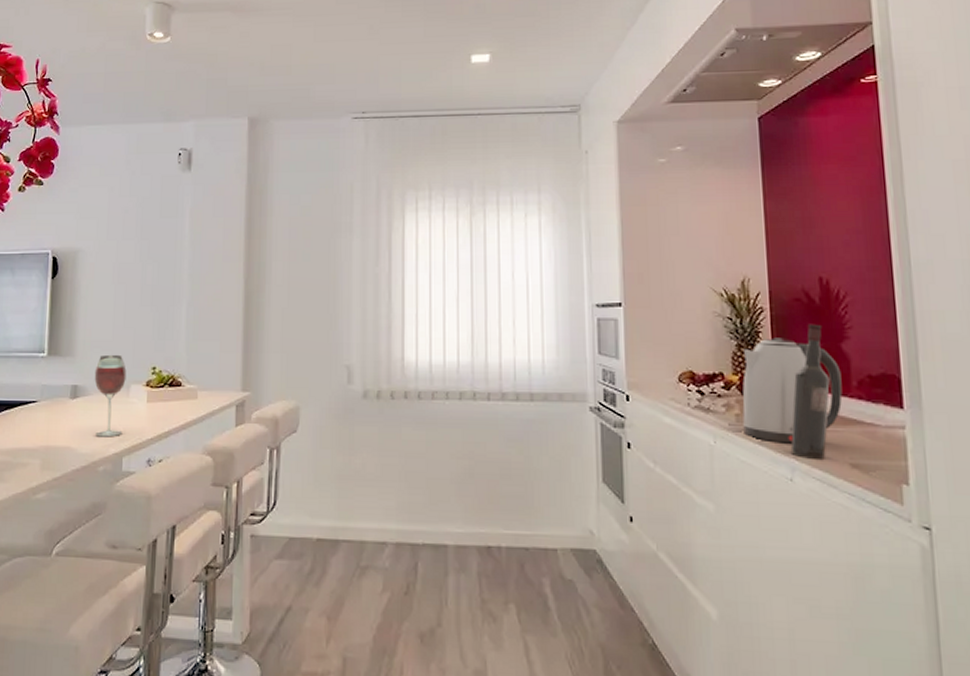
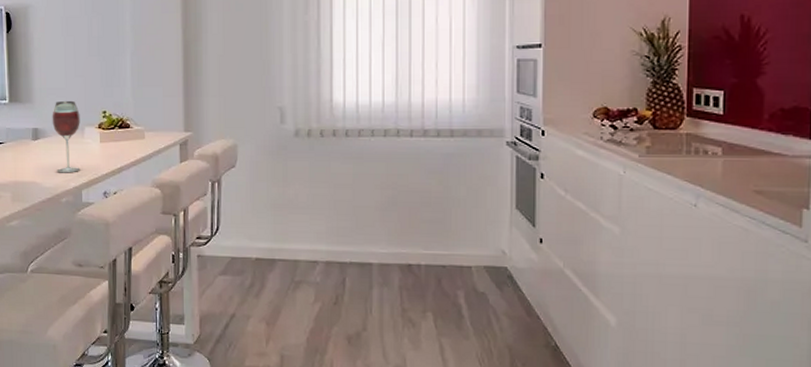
kettle: present [741,337,843,444] -> none [651,74,754,173]
wine bottle: present [790,324,830,461] -> none [697,60,742,188]

